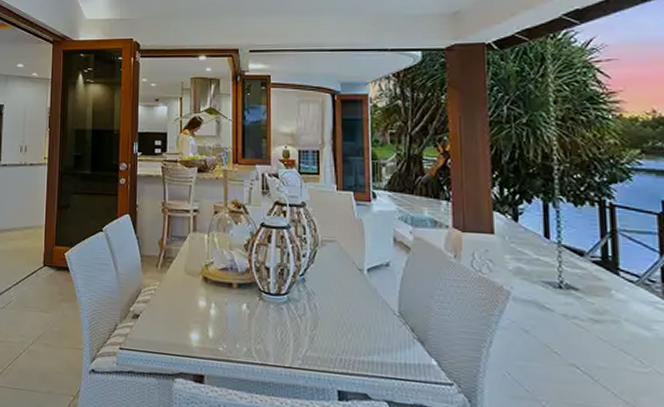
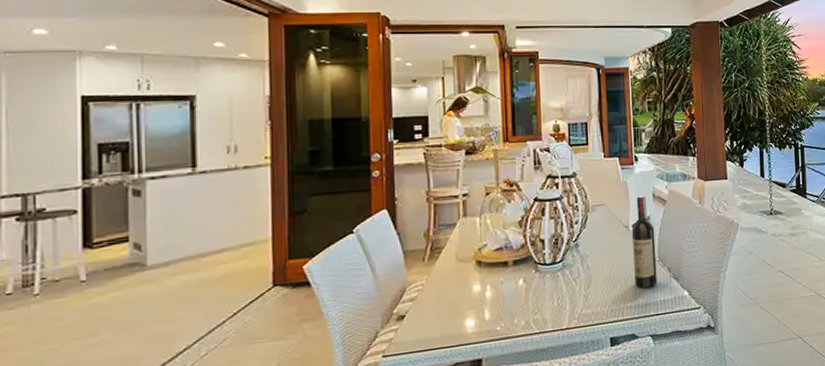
wine bottle: none [366,238,397,346] -> present [631,196,657,289]

